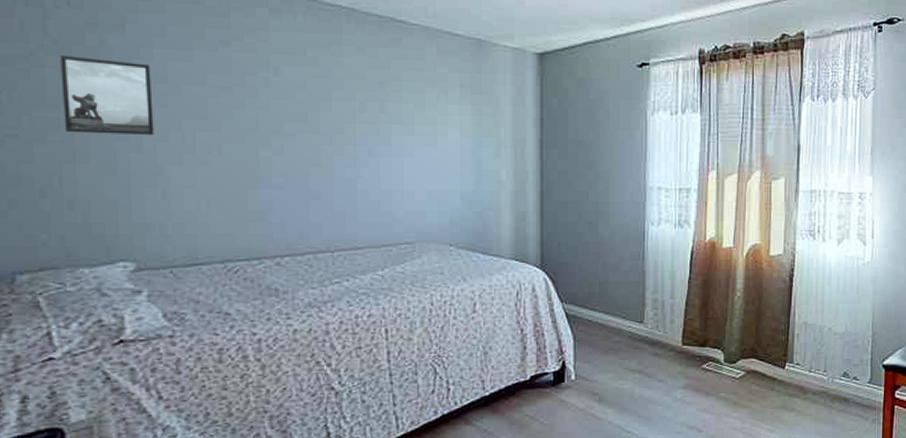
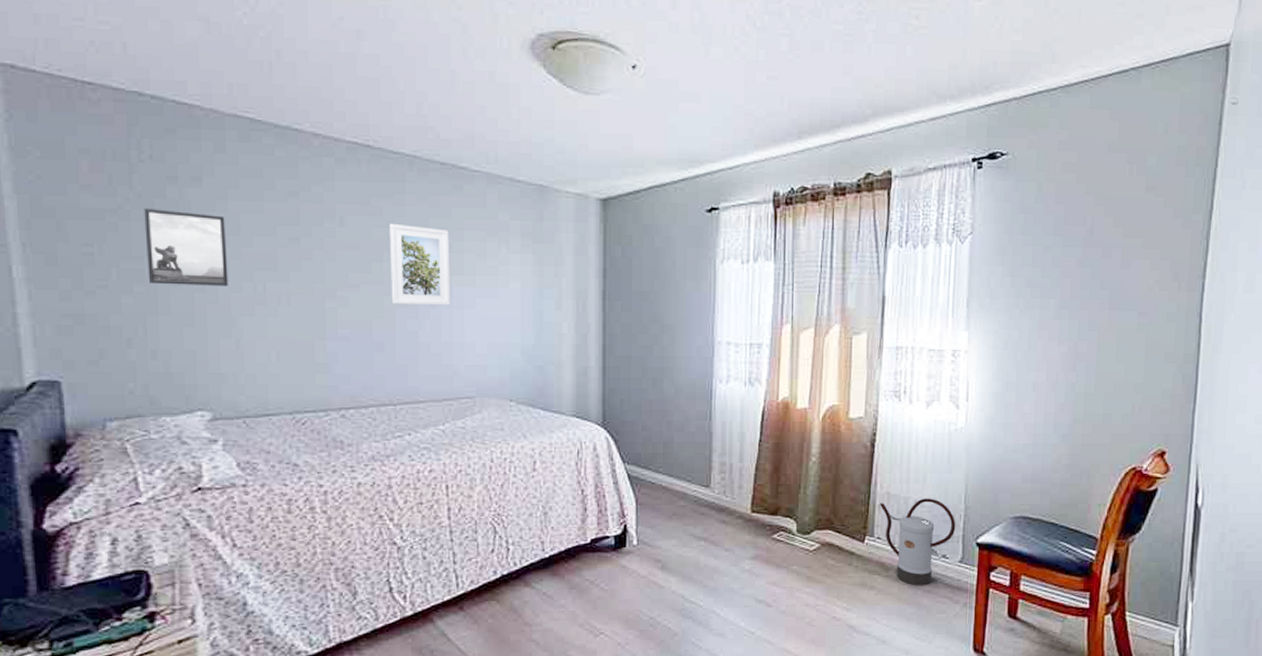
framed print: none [325,73,389,155] -> present [388,223,450,306]
watering can: none [798,326,865,407] -> present [879,498,956,586]

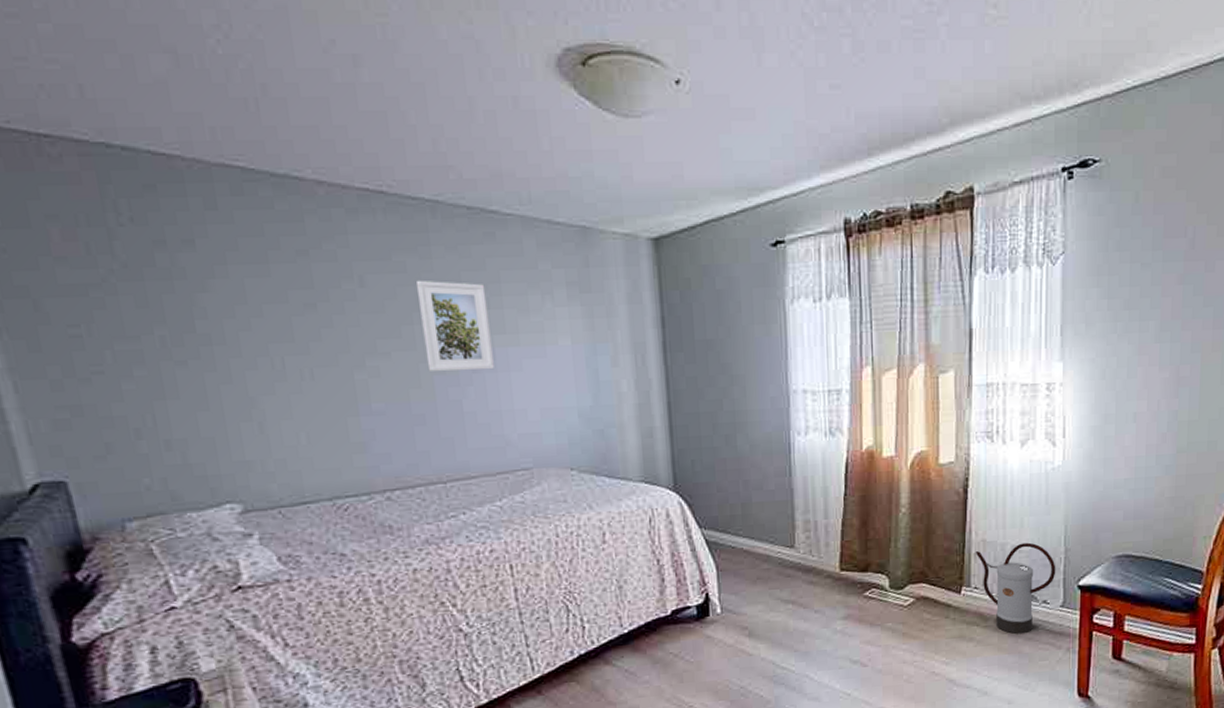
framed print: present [144,208,228,286] -> none [132,279,242,366]

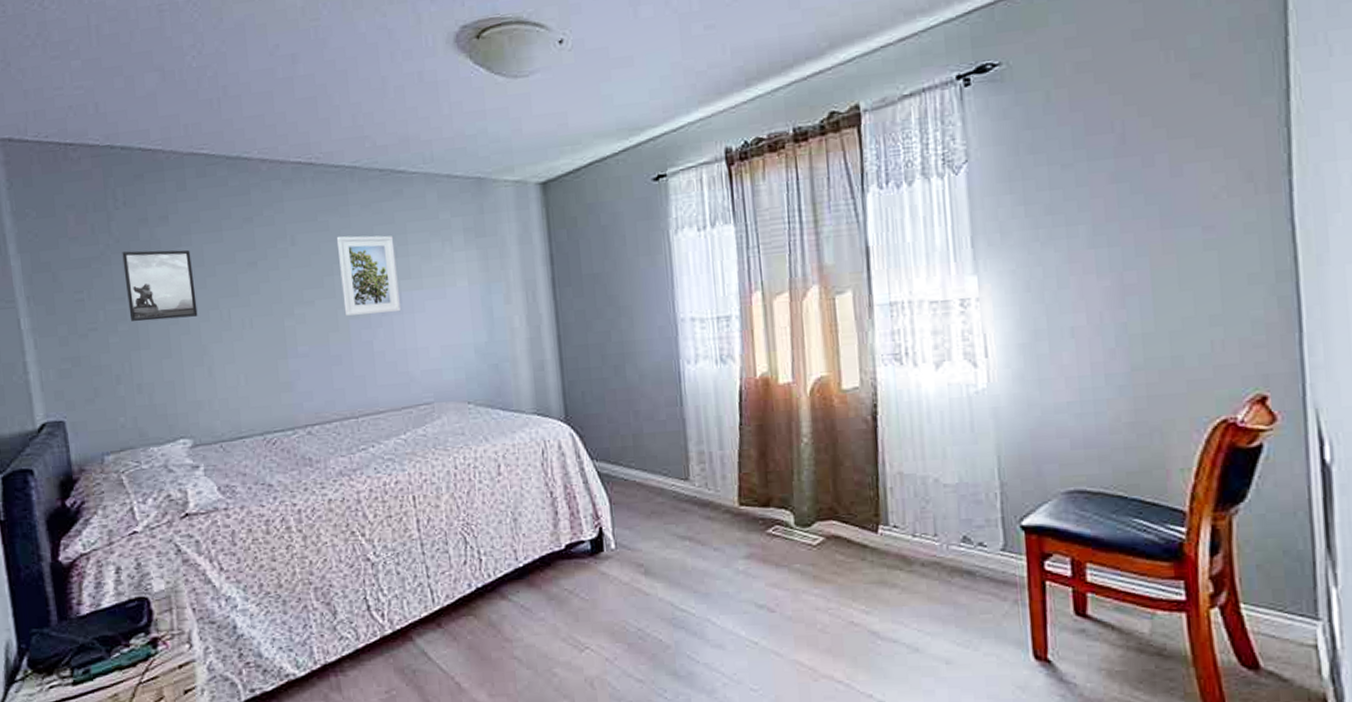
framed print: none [132,279,242,366] -> present [122,249,198,322]
watering can: present [975,542,1056,635] -> none [891,475,992,582]

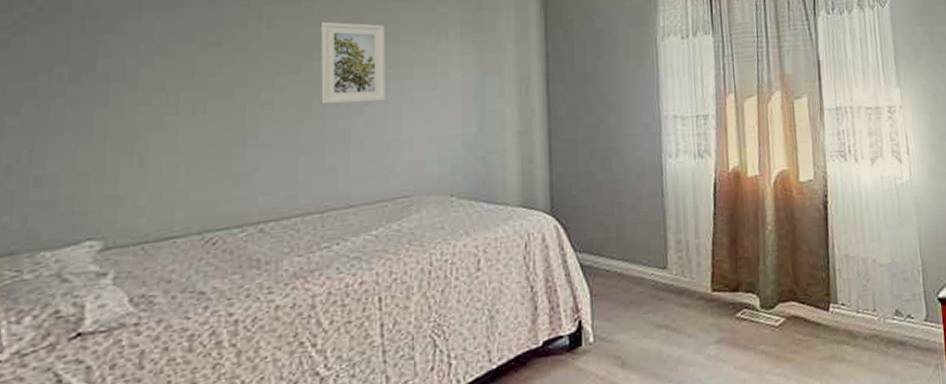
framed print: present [122,249,198,322] -> none [40,22,138,103]

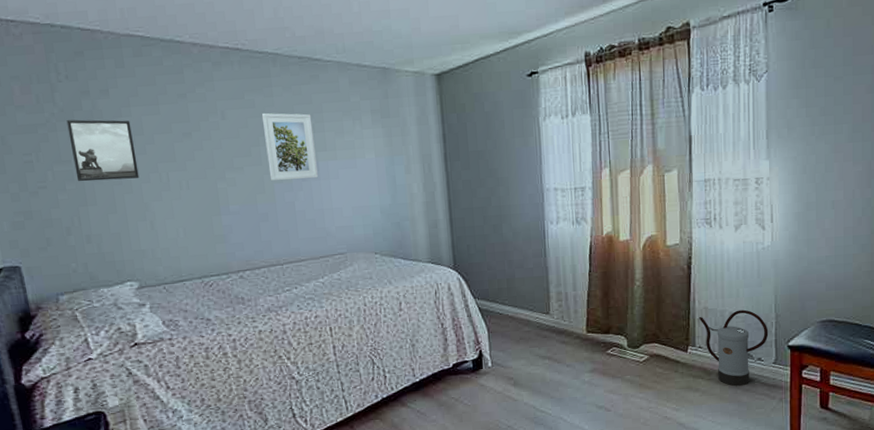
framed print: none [40,22,138,103] -> present [66,119,139,182]
watering can: none [839,256,916,353] -> present [698,309,769,386]

